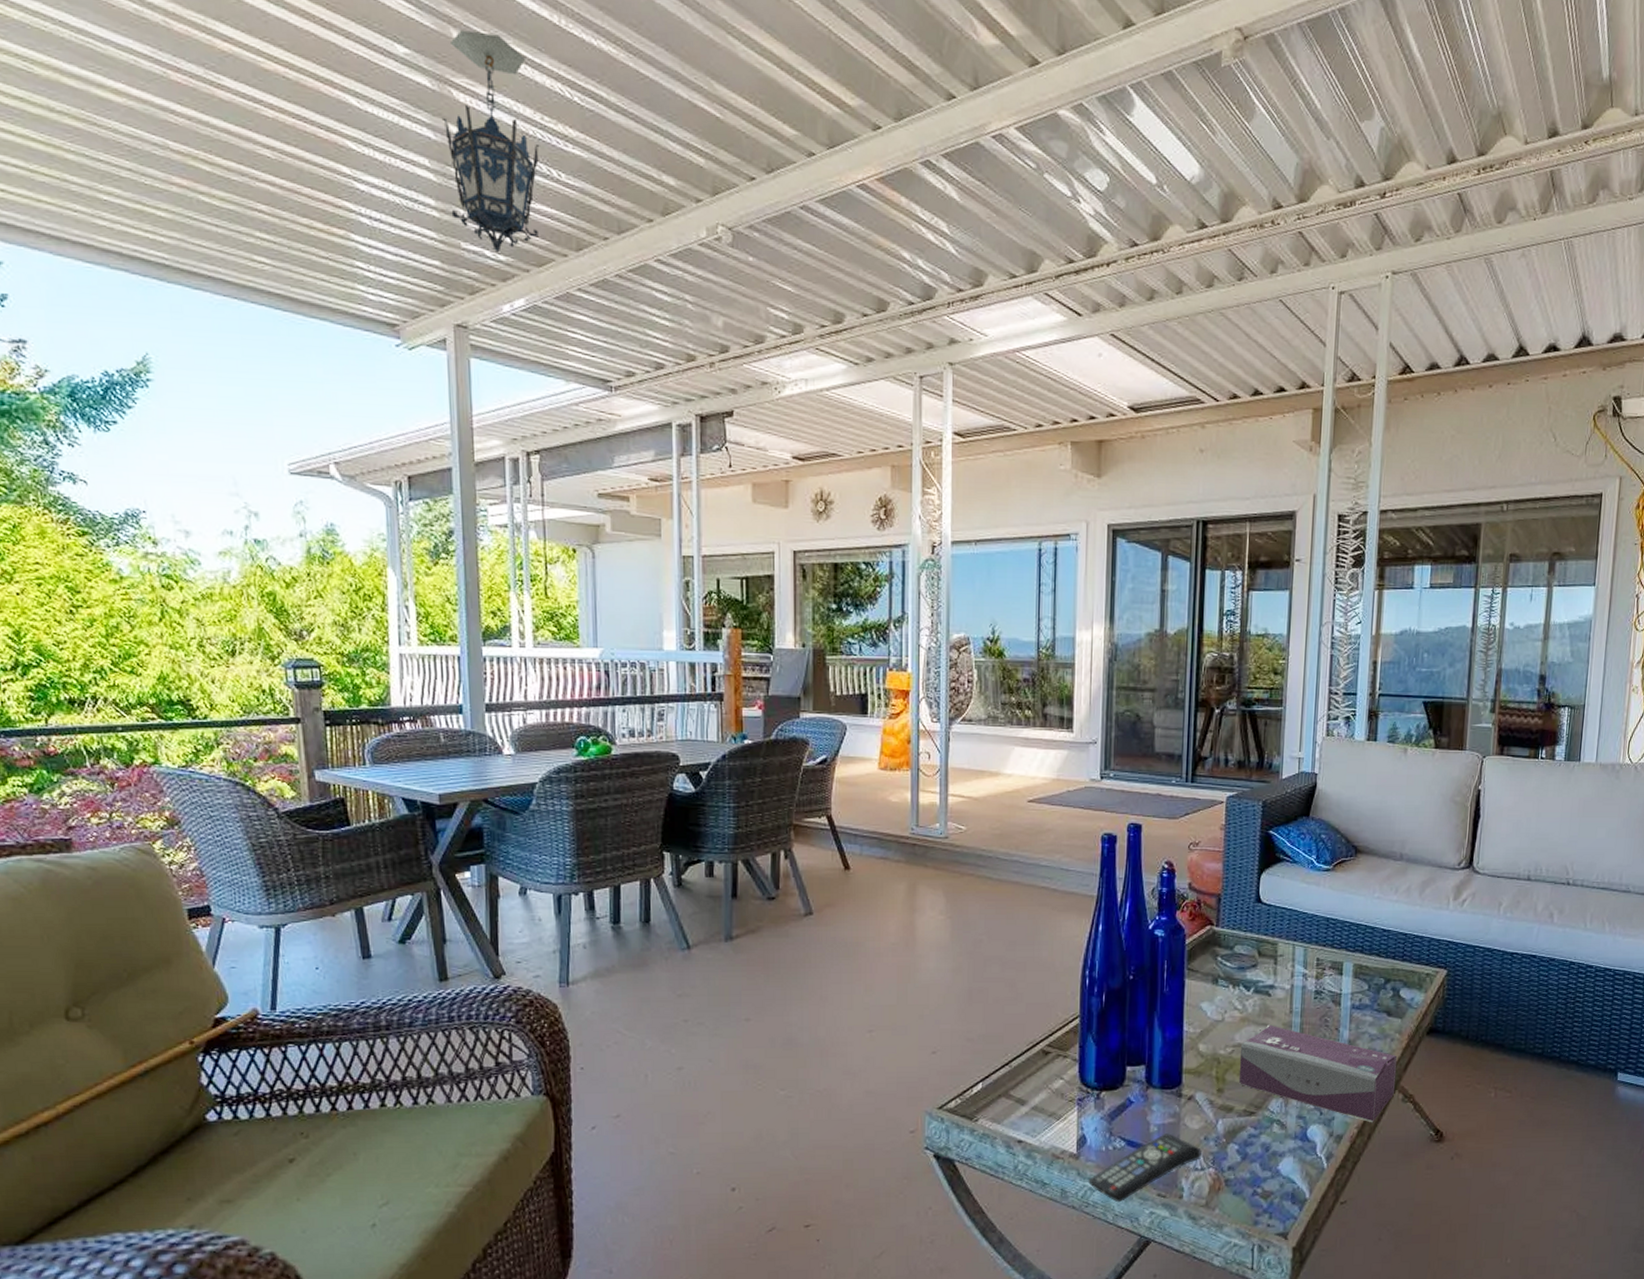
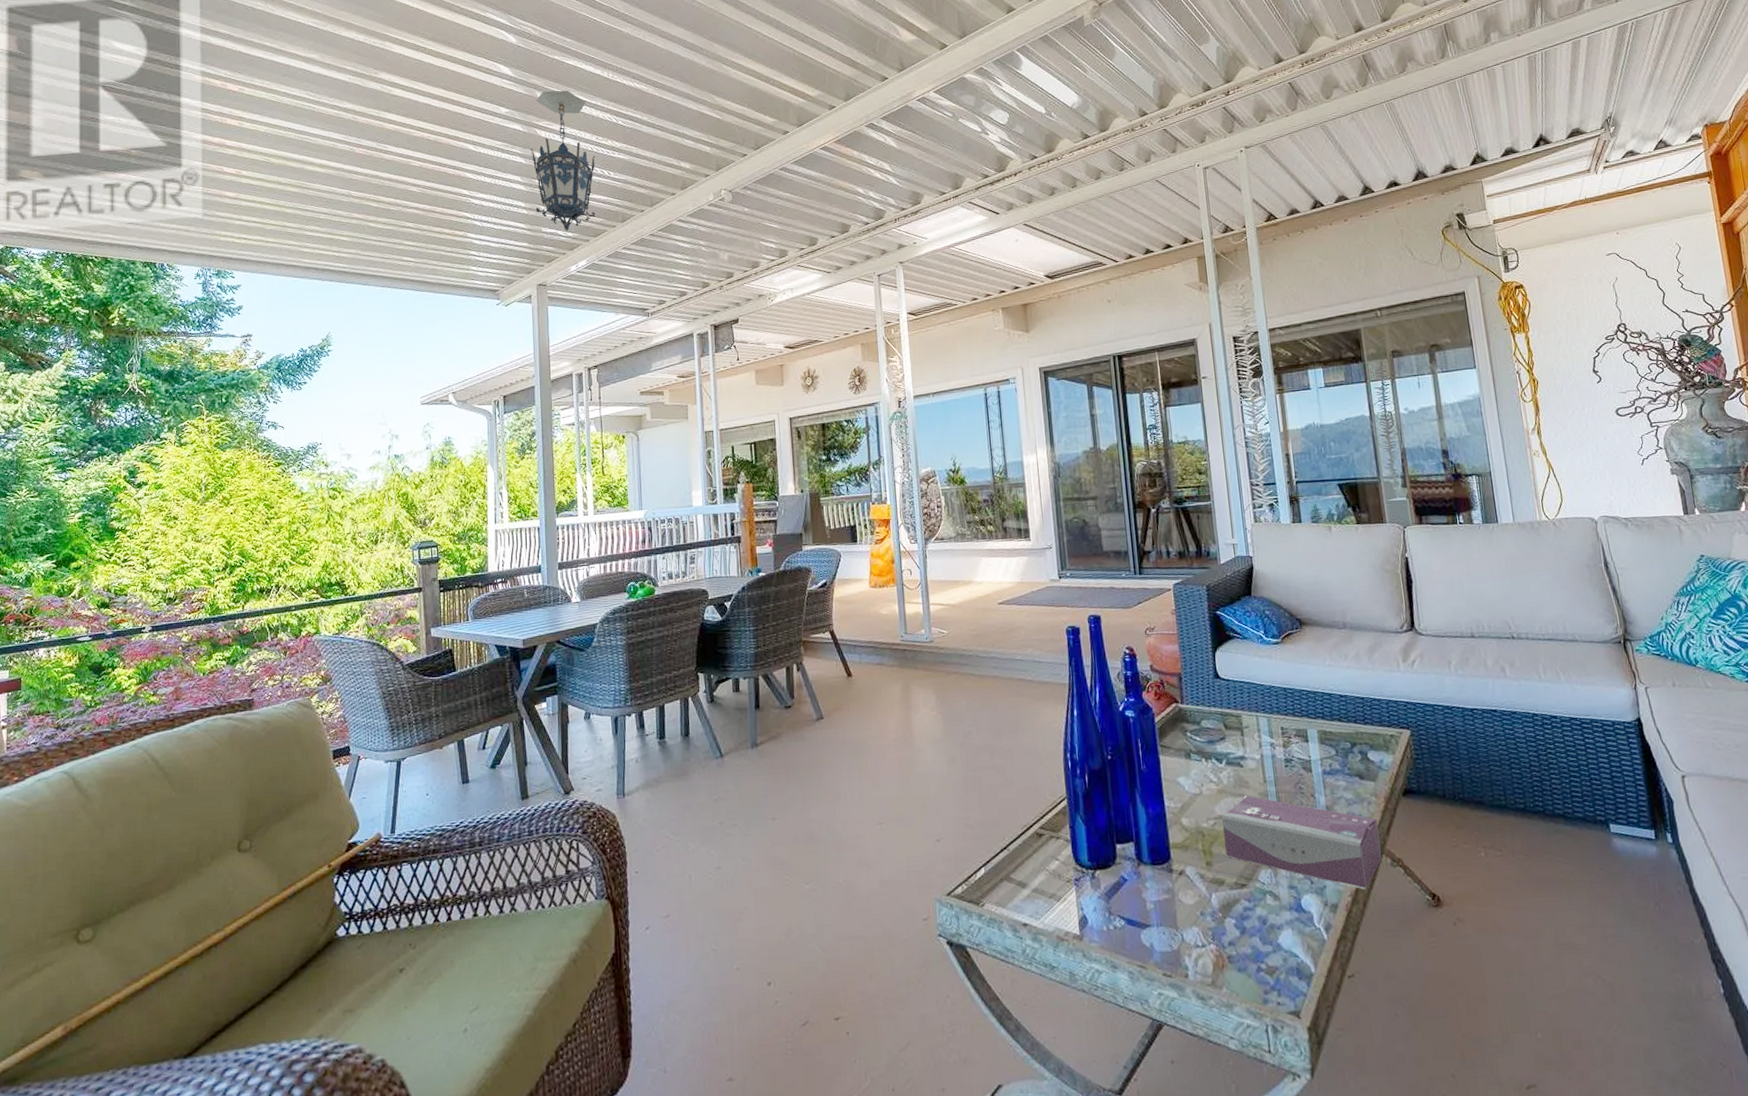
remote control: present [1087,1133,1201,1203] -> none [1093,910,1200,985]

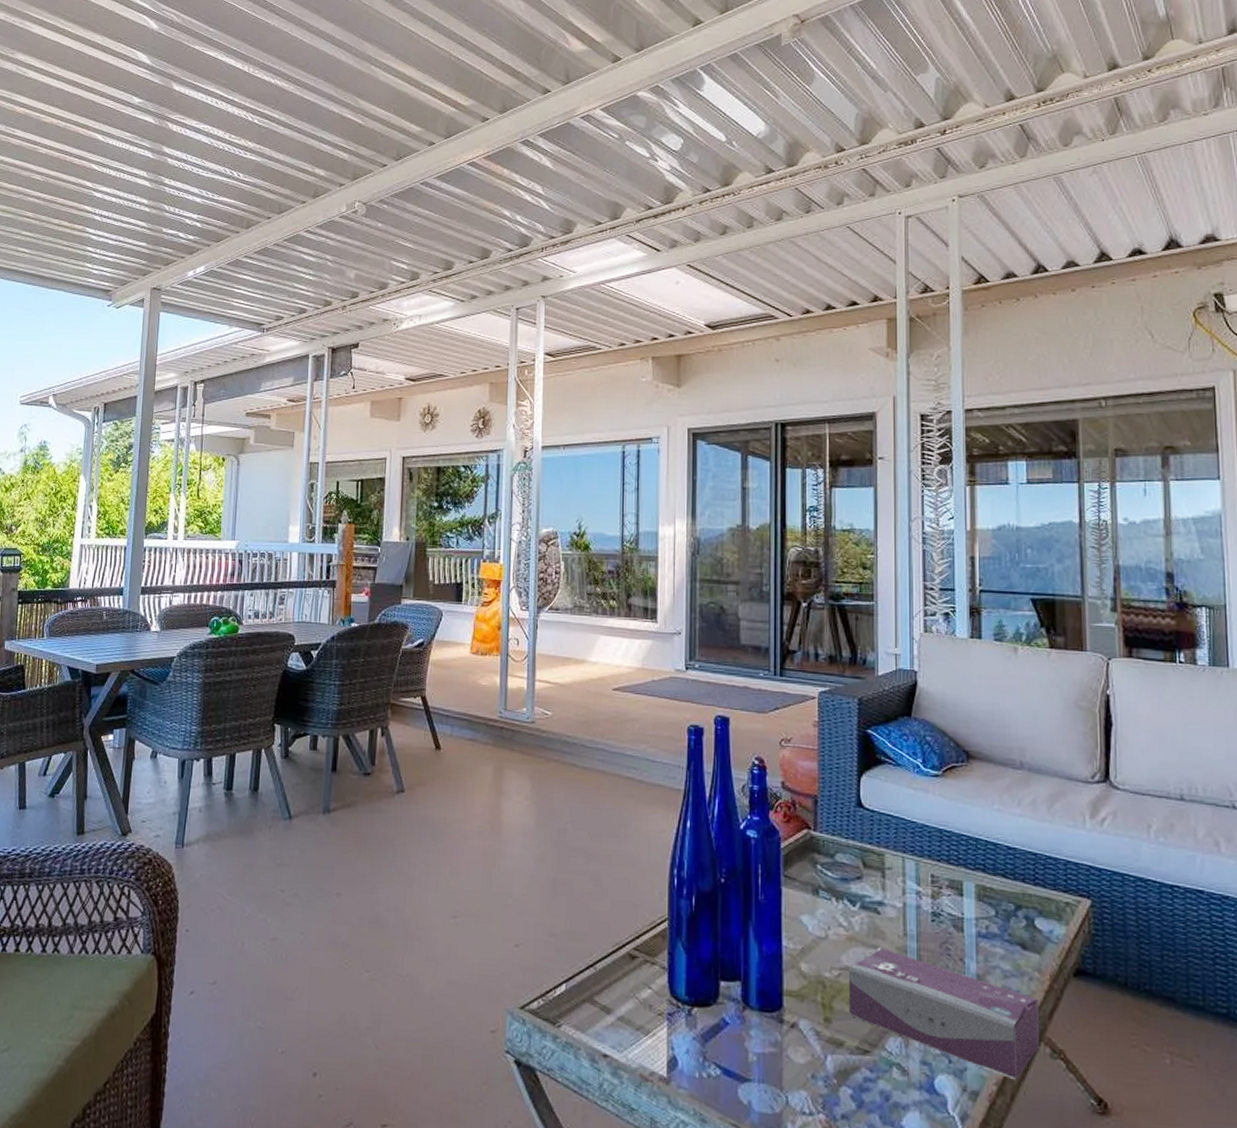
hanging lantern: present [529,90,596,232] -> none [158,82,227,234]

